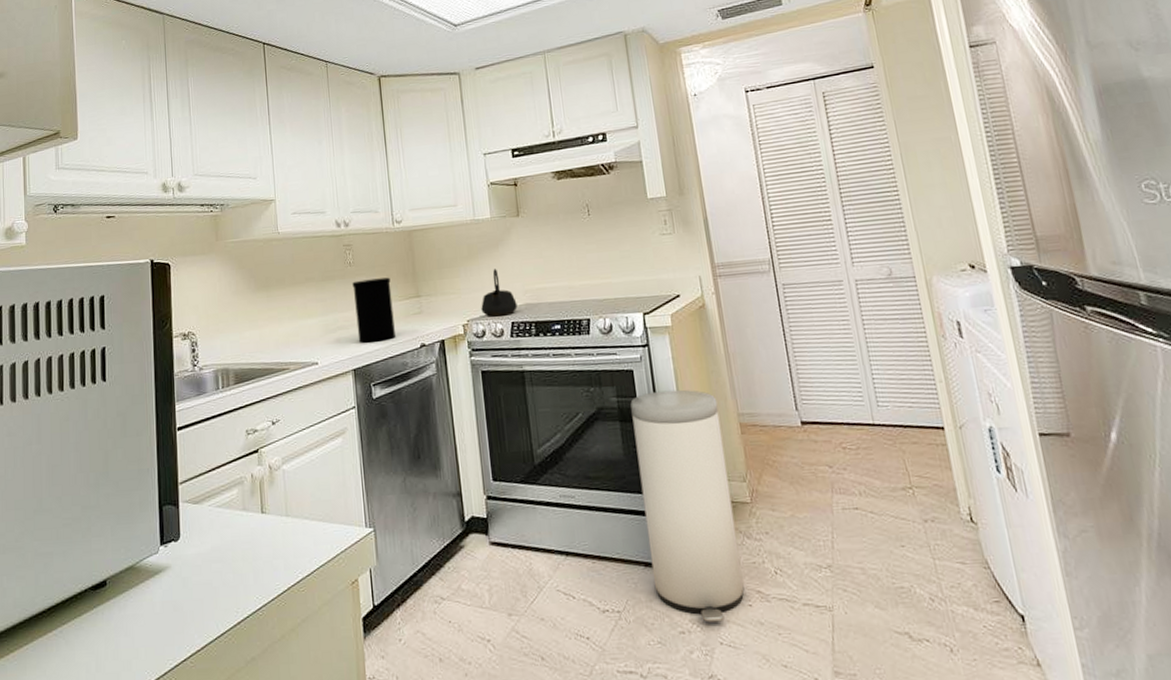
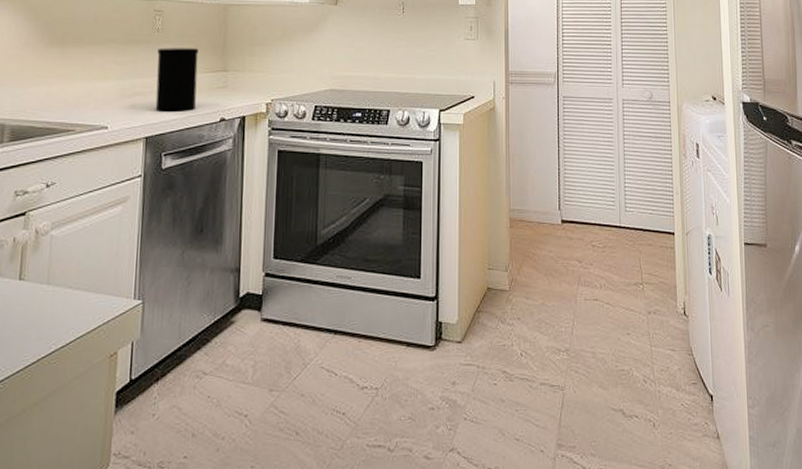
kettle: present [481,269,518,318] -> none [287,52,323,100]
pedal bin: present [630,389,745,622] -> none [413,183,493,399]

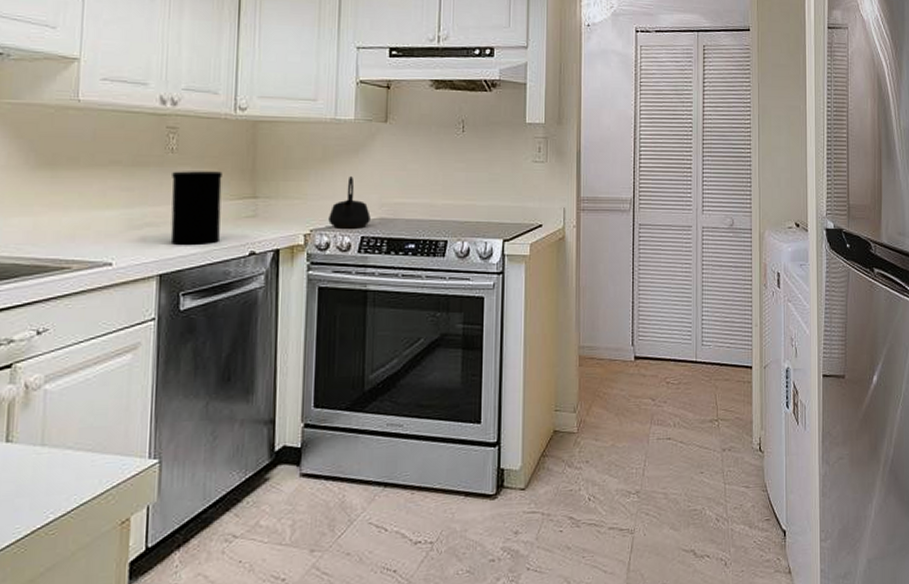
kettle: none [287,52,323,100] -> present [328,176,371,230]

